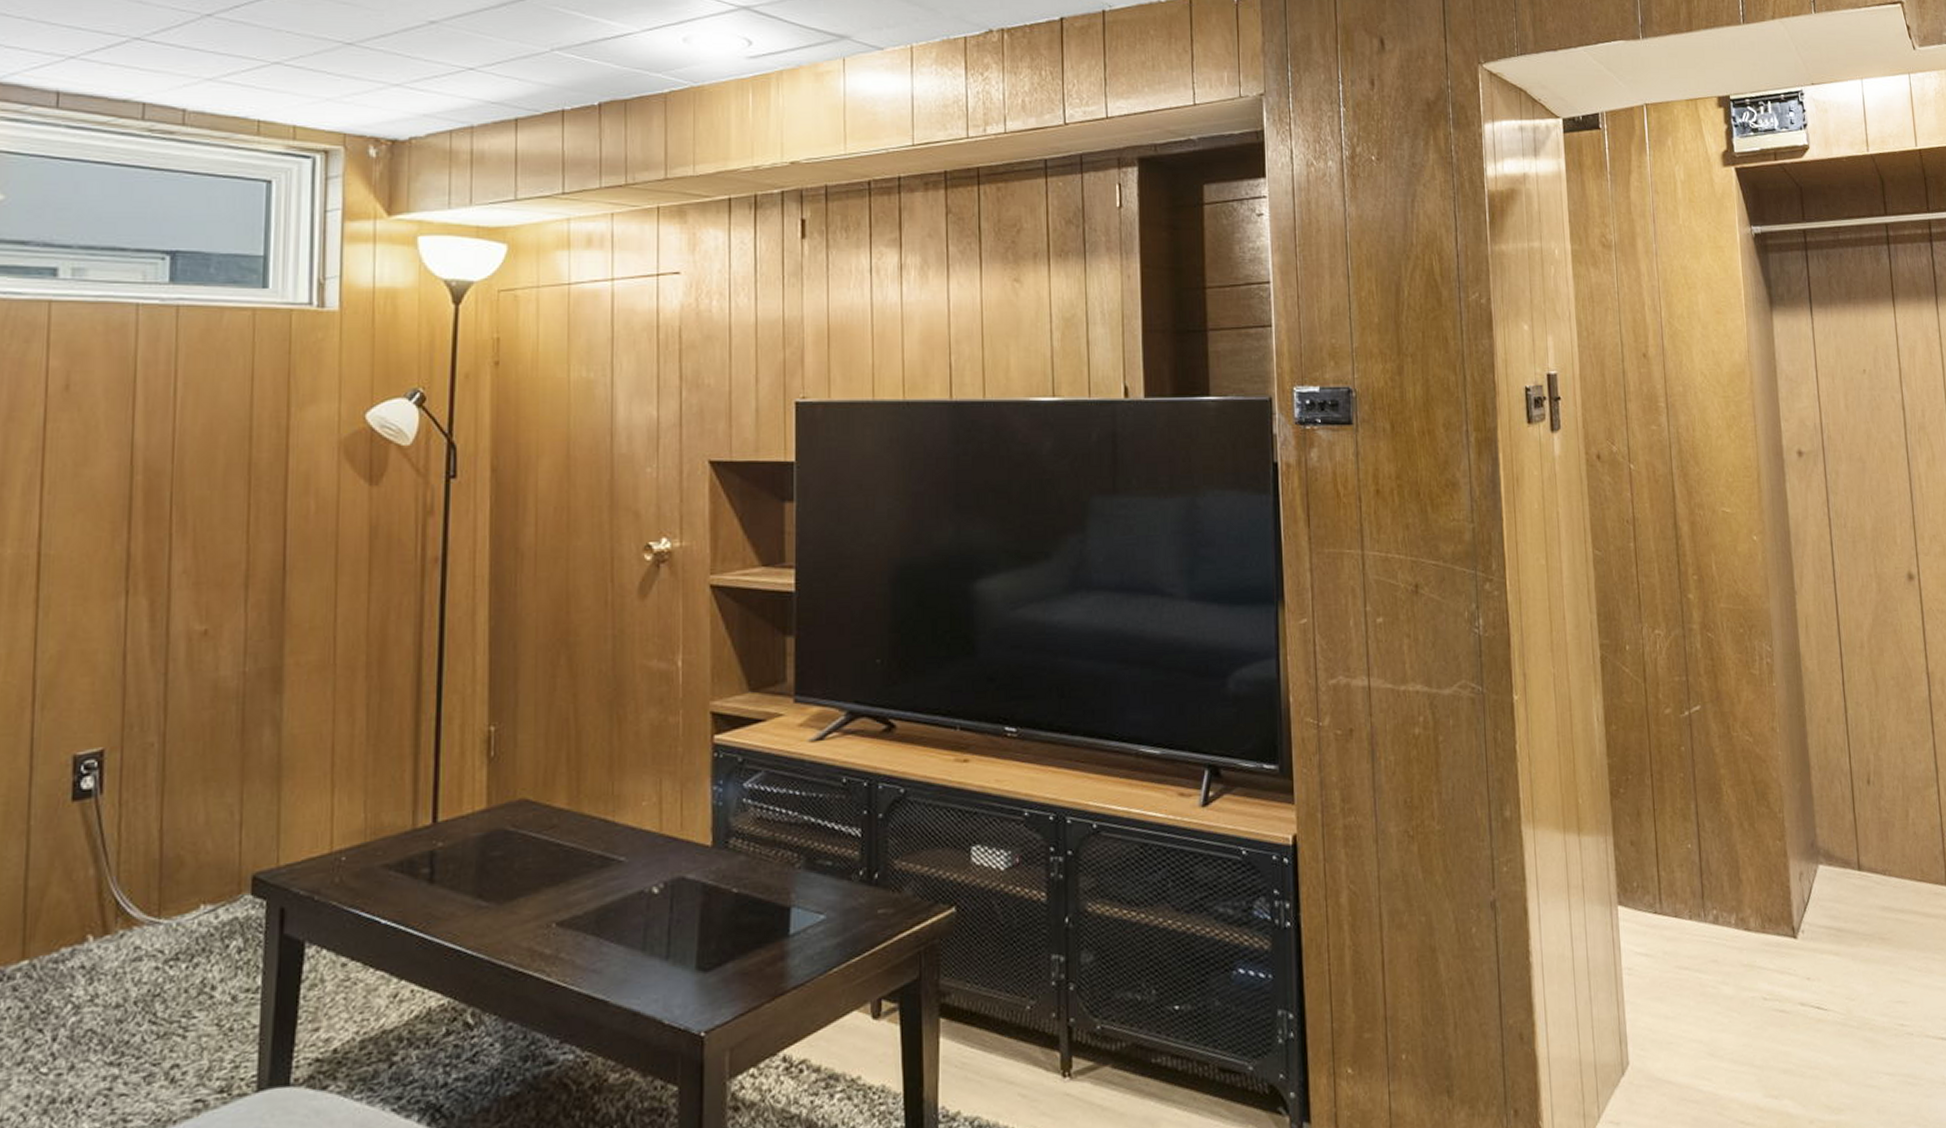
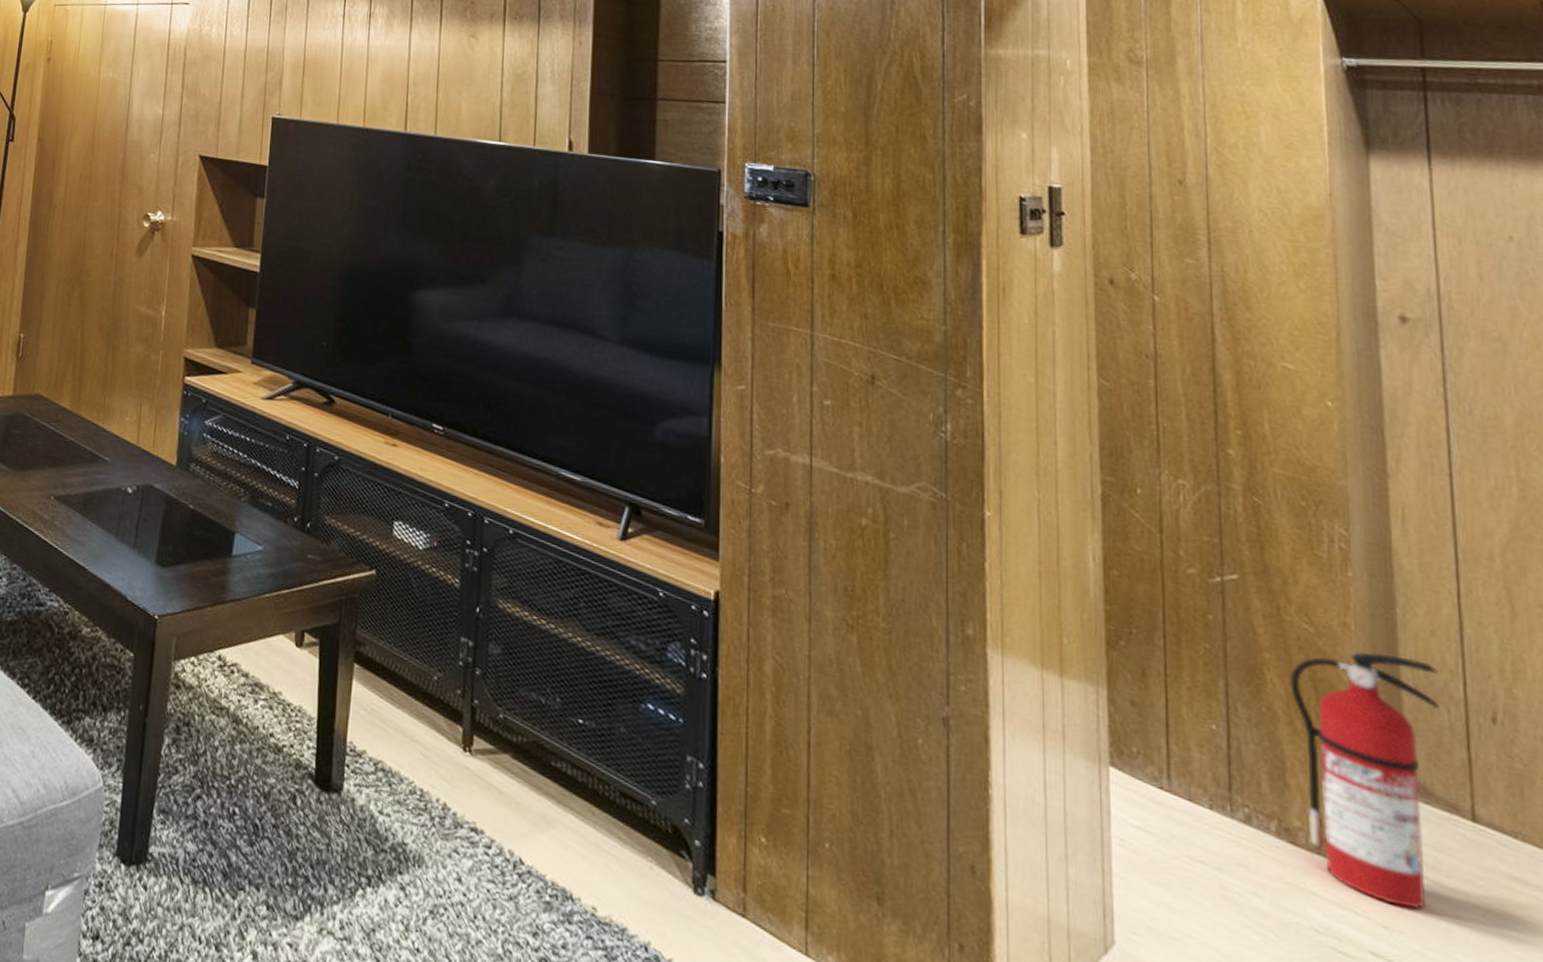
fire extinguisher: none [1738,746,1835,958] -> present [1290,652,1440,909]

